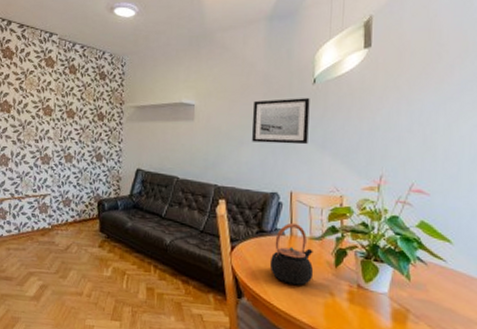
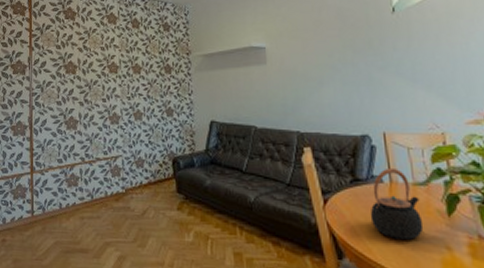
wall art: present [252,98,310,145] -> none [328,29,396,81]

